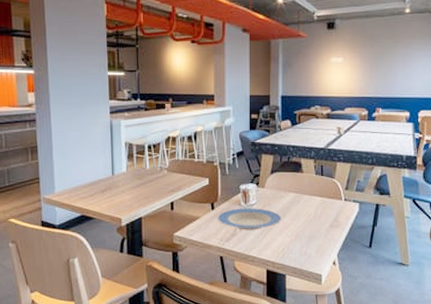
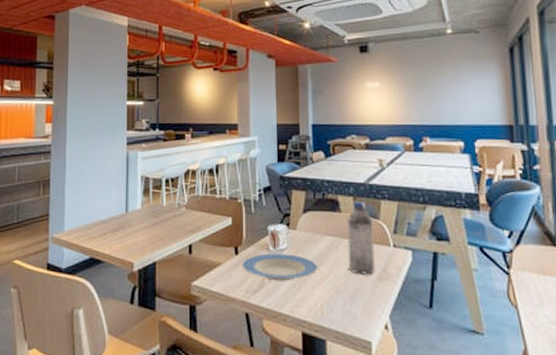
water bottle: none [307,164,330,223] -> present [346,201,376,275]

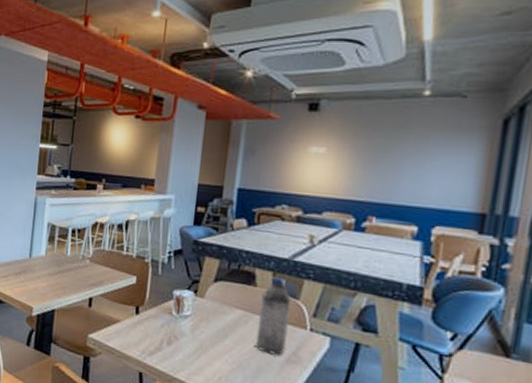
plate: present [241,253,318,281] -> none [141,317,222,348]

